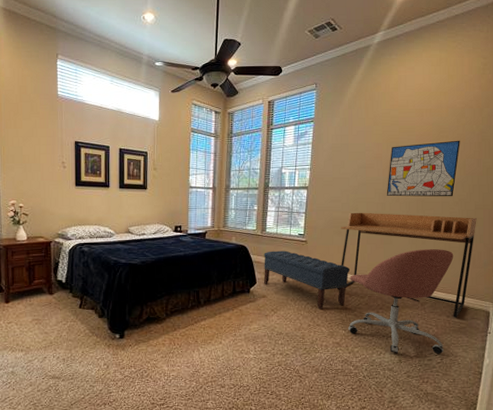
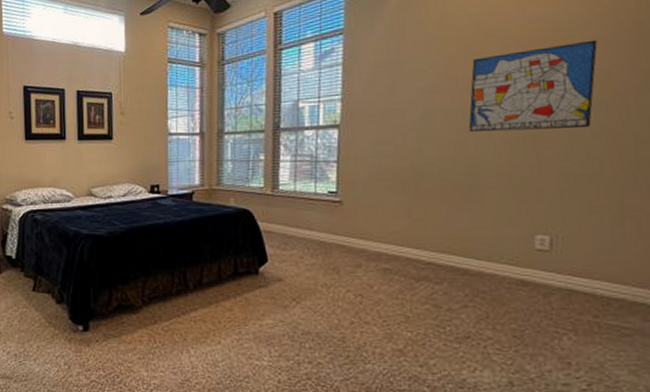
bench: present [264,250,350,310] -> none [277,215,414,300]
desk: present [337,212,477,318] -> none [394,157,640,318]
office chair: present [348,249,454,354] -> none [414,209,599,376]

